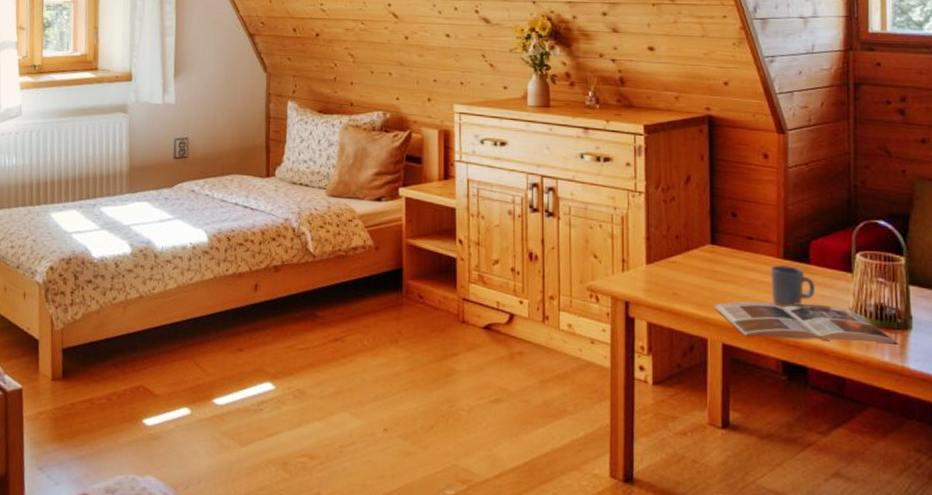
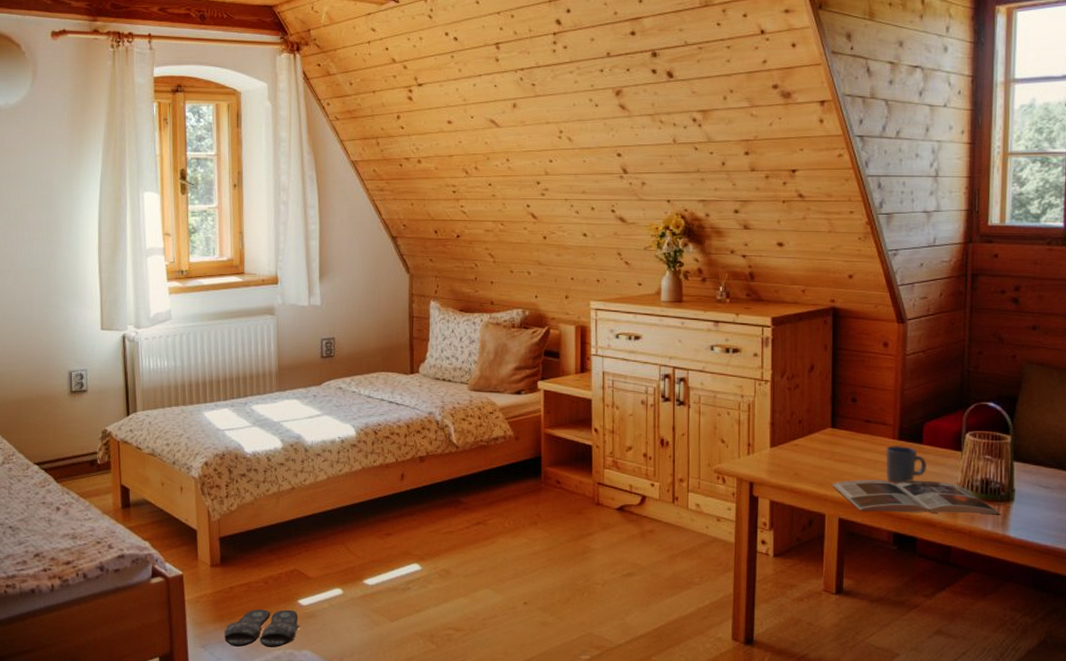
slippers: none [63,428,144,472] -> present [224,609,300,647]

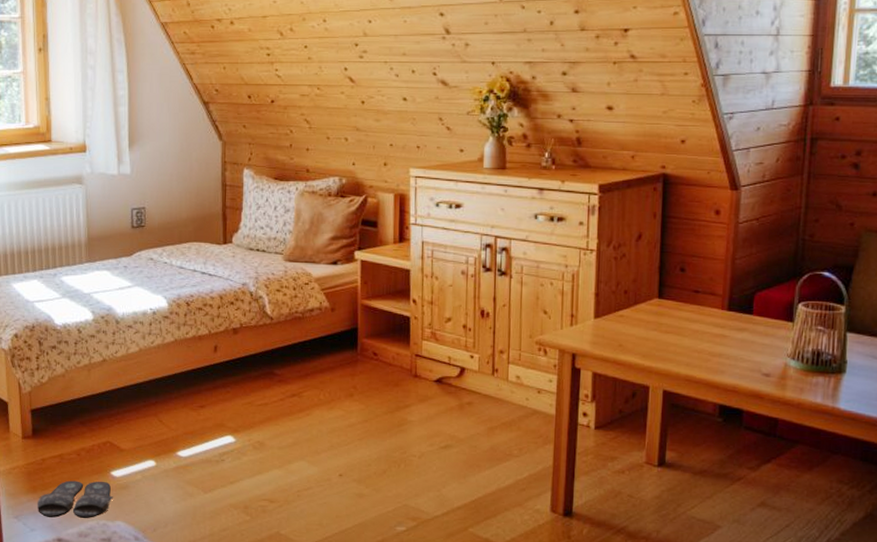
magazine: present [832,479,1000,514] -> none [657,350,831,386]
mug: present [885,444,926,484] -> none [713,315,756,356]

